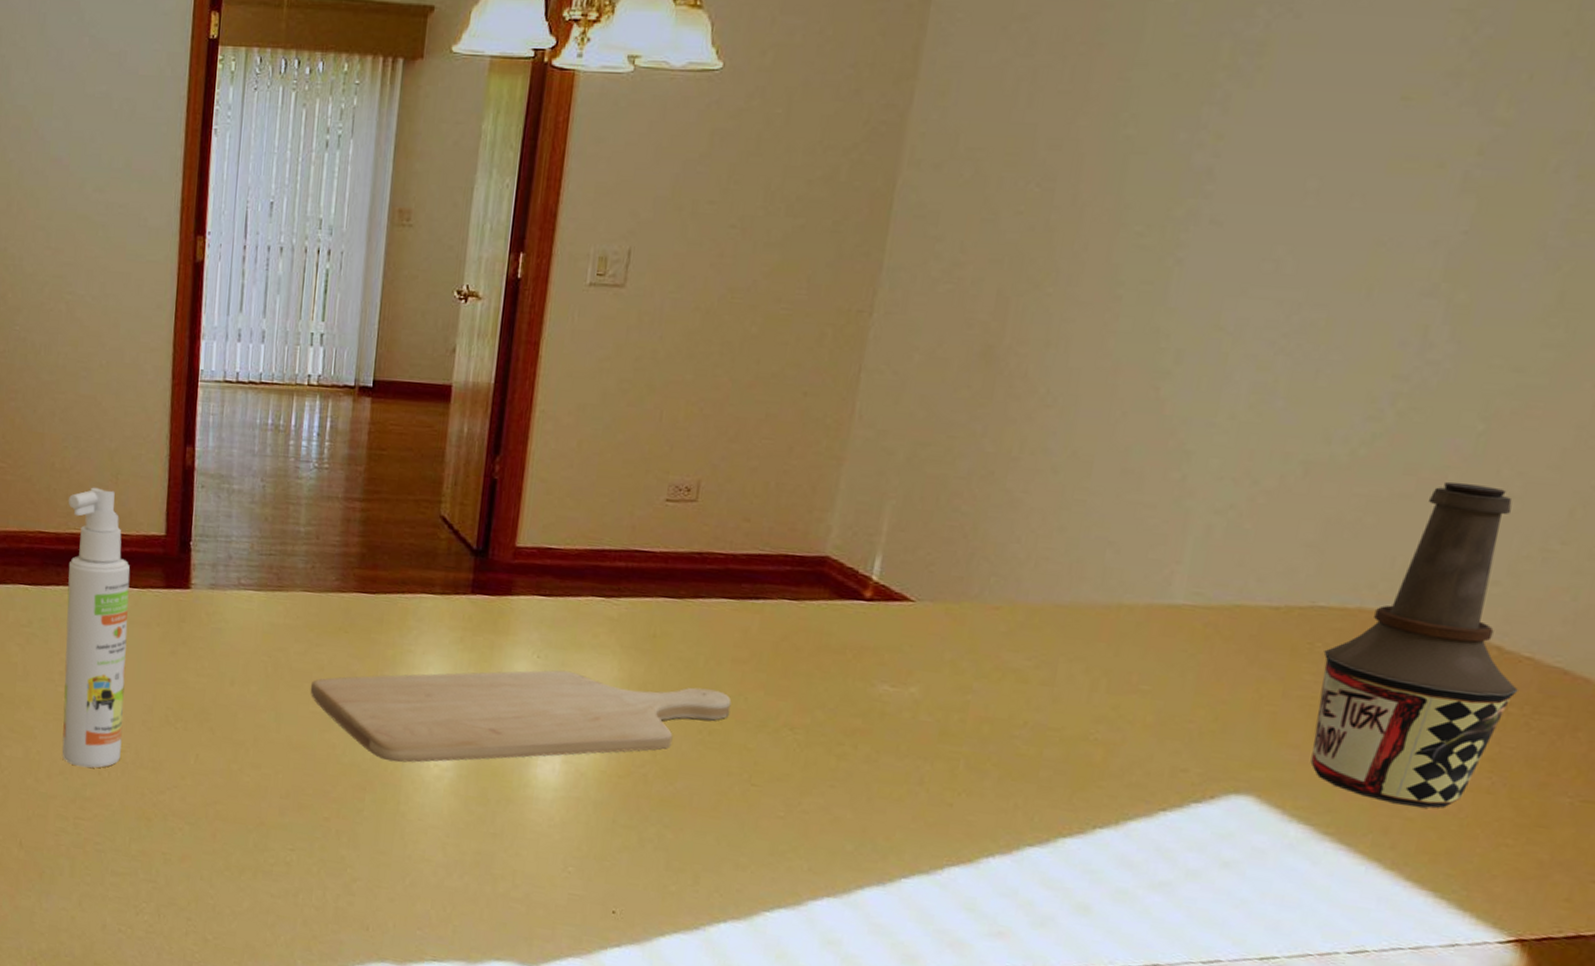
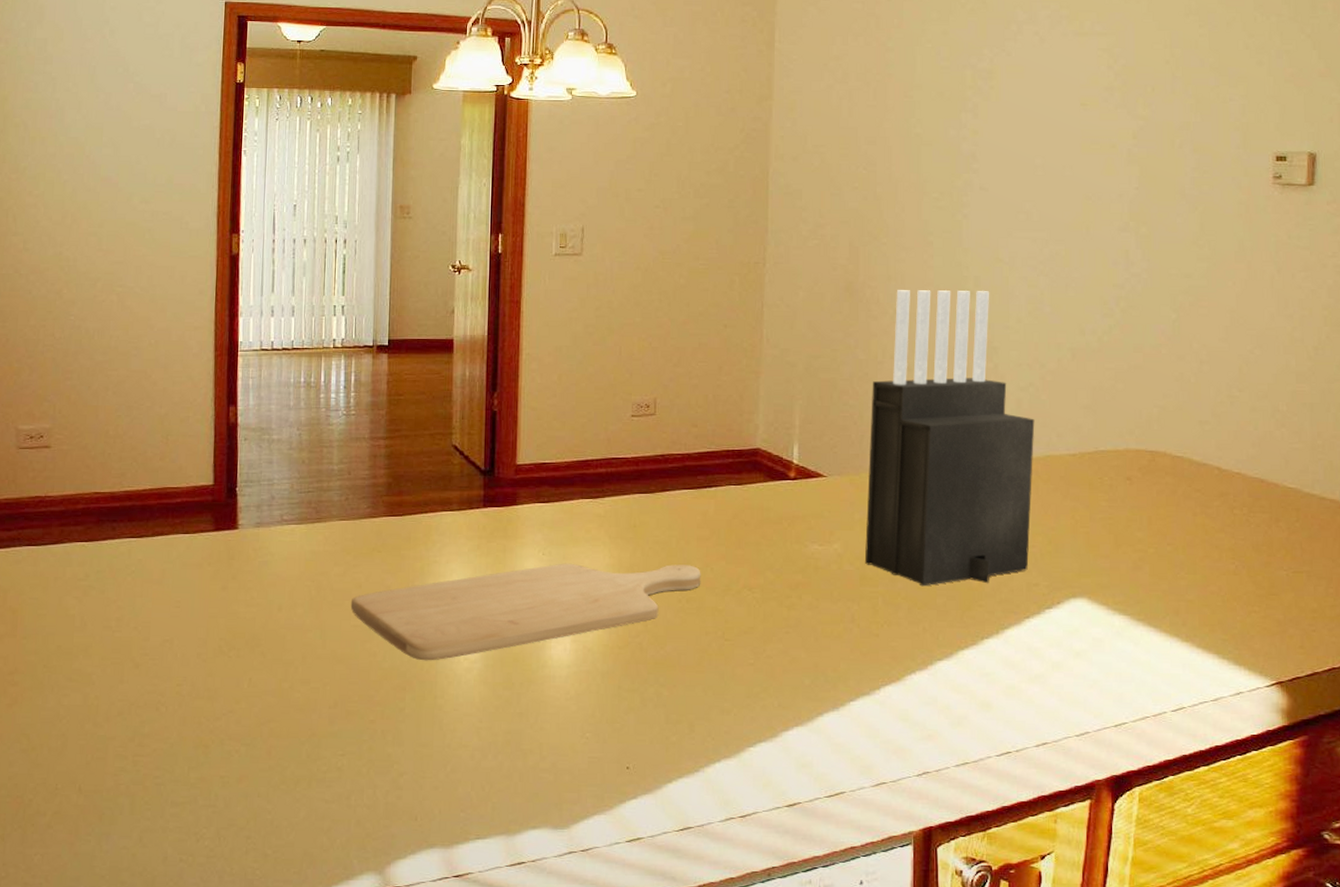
spray bottle: present [62,487,130,768] -> none [120,448,182,706]
knife block: none [950,361,1228,761] -> present [865,290,1035,587]
bottle: present [1310,481,1519,809] -> none [1110,354,1237,591]

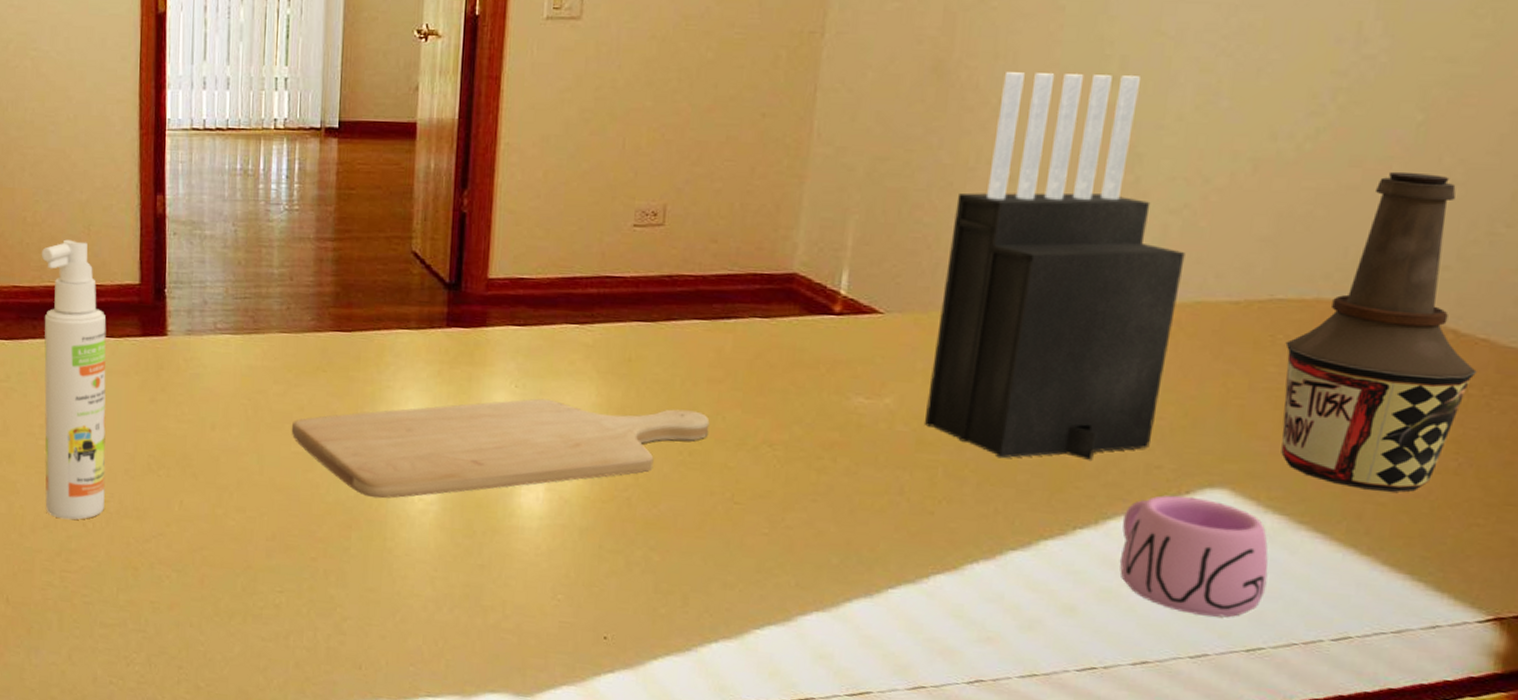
spray bottle: none [120,448,182,706] -> present [41,239,106,520]
mug: none [1017,606,1122,701] -> present [1119,495,1269,618]
bottle: none [1110,354,1237,591] -> present [1281,171,1477,493]

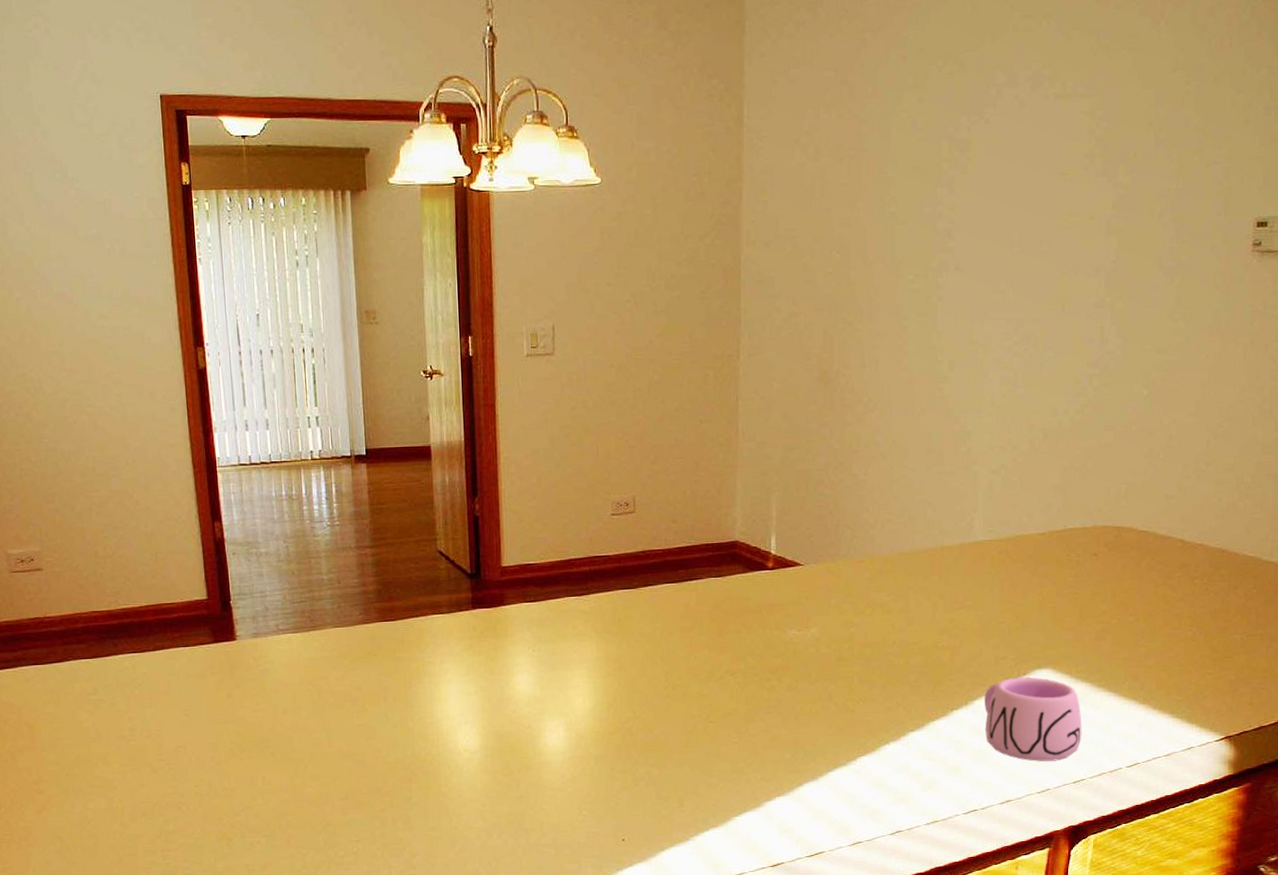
spray bottle: present [41,239,106,520] -> none [114,567,196,806]
chopping board: present [291,398,710,499] -> none [352,654,685,754]
knife block: present [925,72,1185,462] -> none [841,375,1006,665]
bottle: present [1281,171,1477,493] -> none [1077,431,1198,658]

